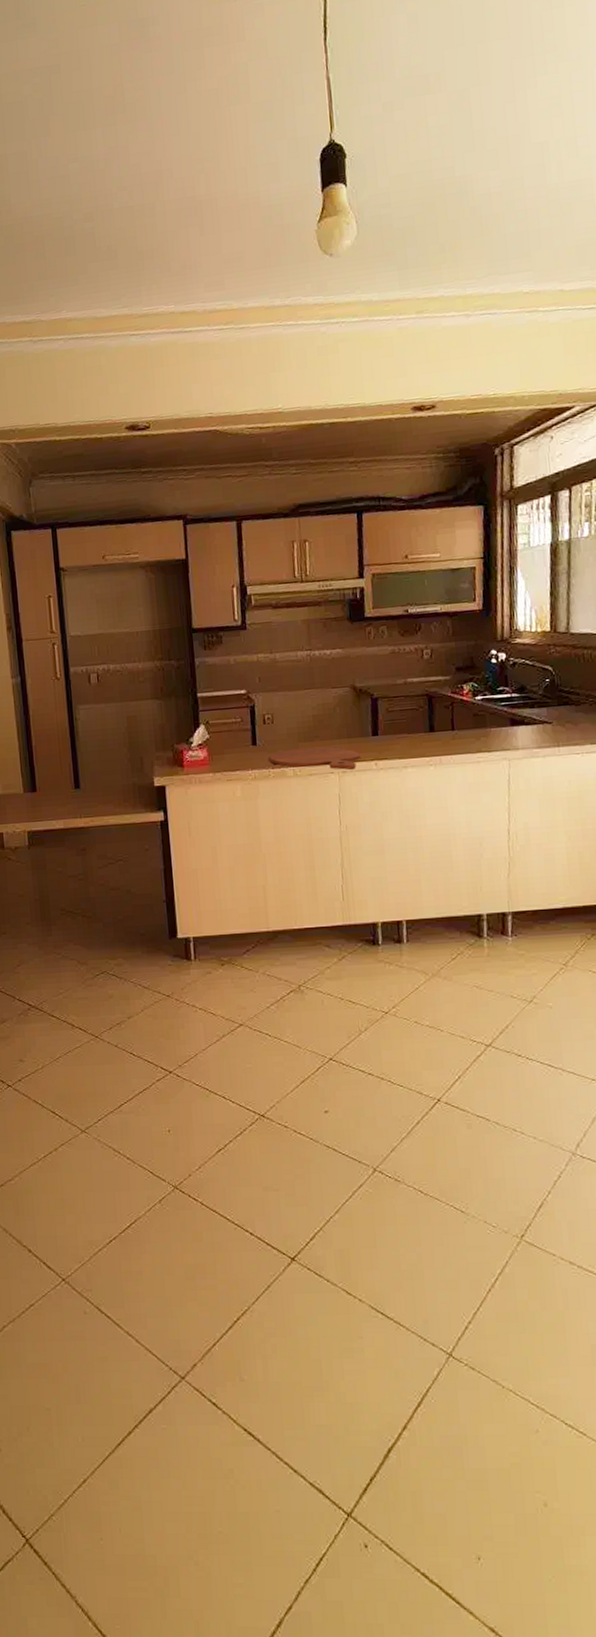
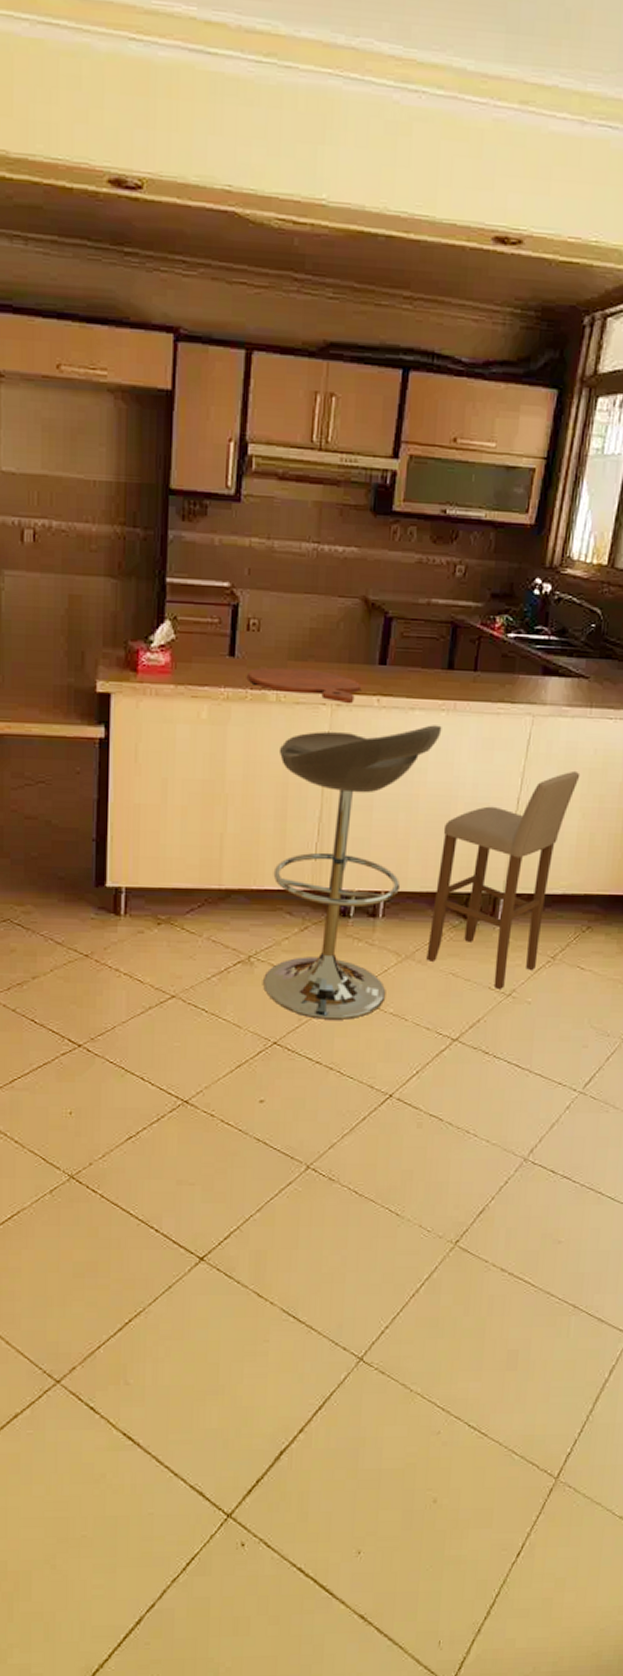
bar stool: none [301,777,433,1035] -> present [263,725,442,1020]
bar stool: none [447,800,560,997] -> present [426,770,581,989]

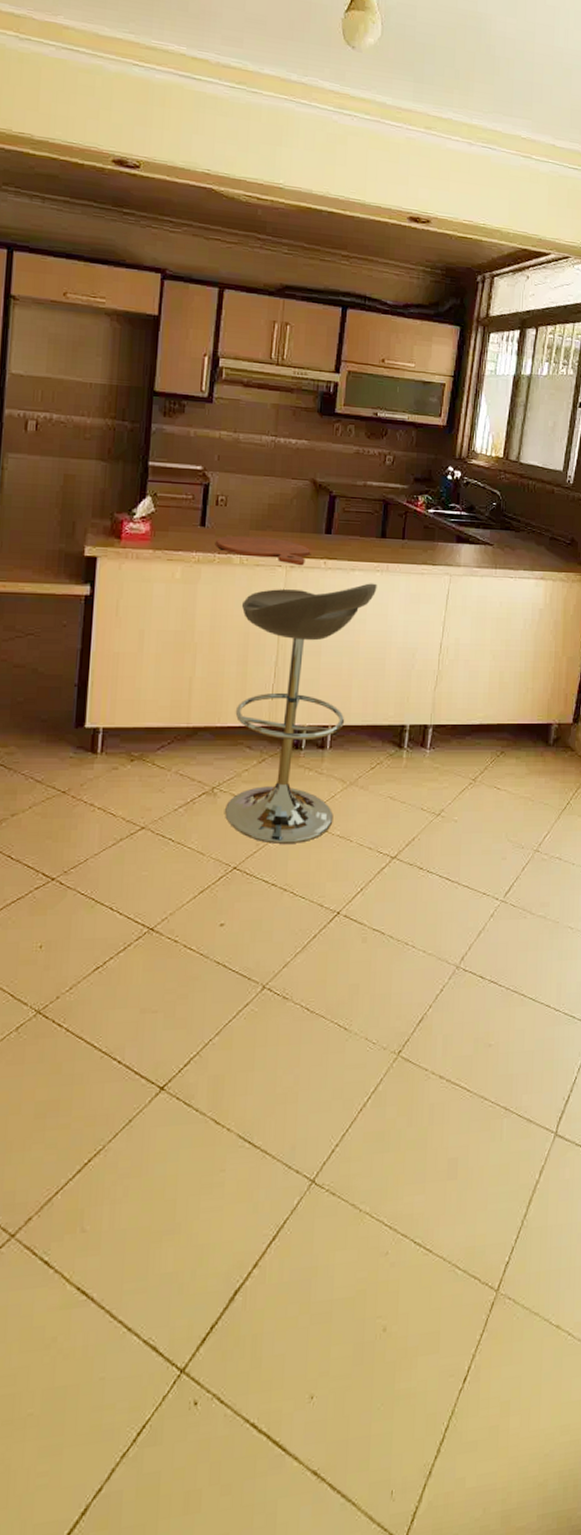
bar stool: present [426,770,581,989] -> none [368,620,490,810]

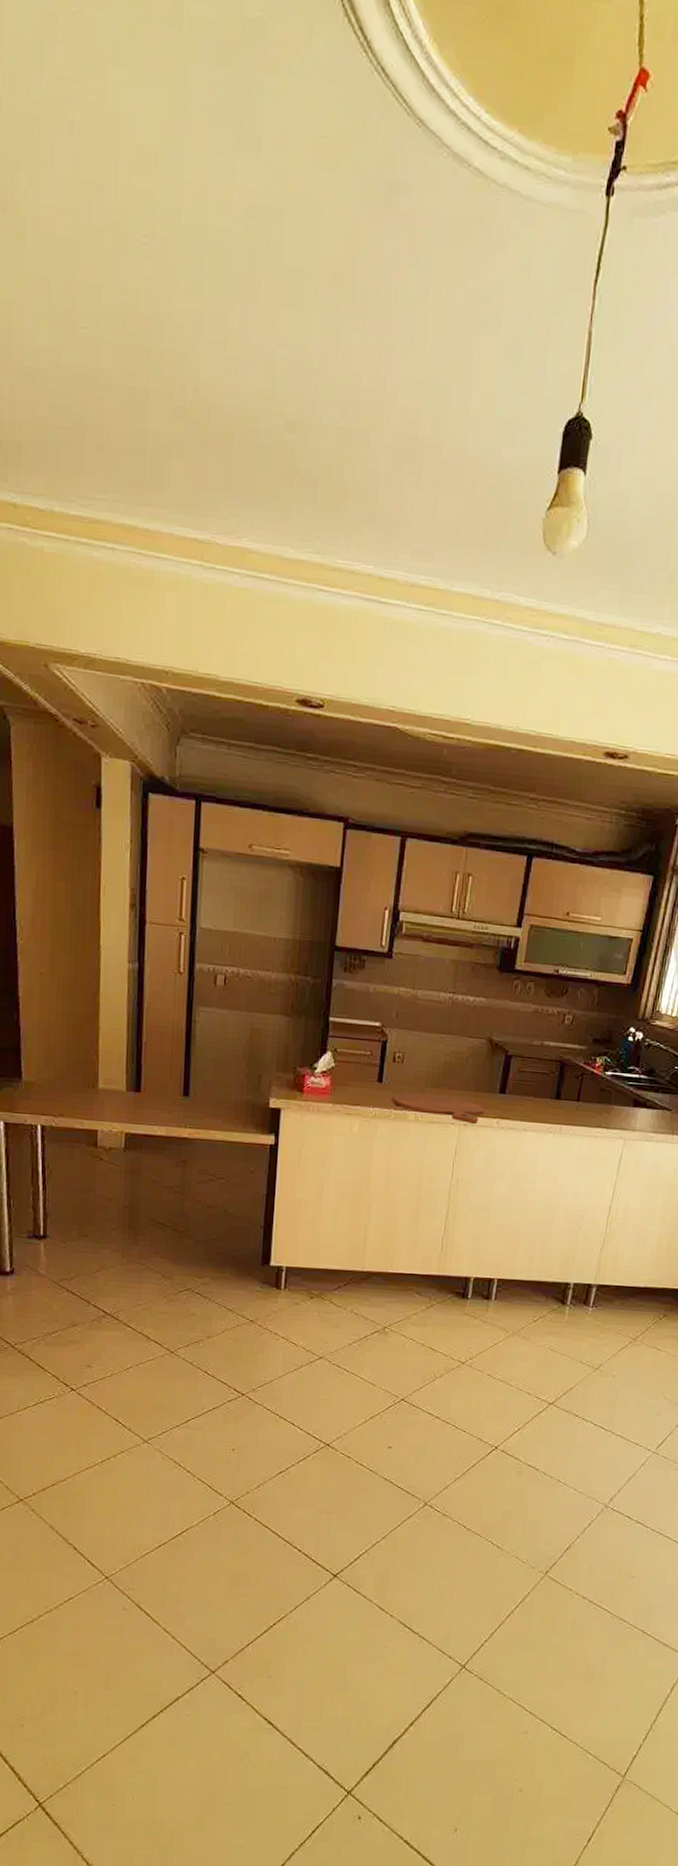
bar stool: present [225,583,377,844] -> none [395,1144,549,1383]

